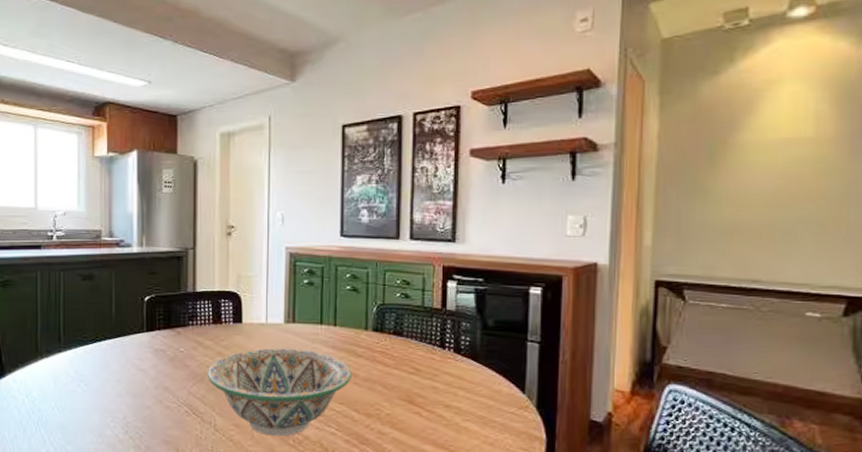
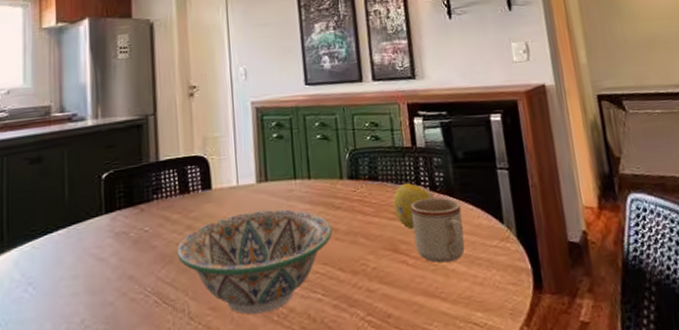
fruit: none [414,342,458,385] -> present [392,182,435,229]
mug: none [431,358,483,420] -> present [411,197,465,263]

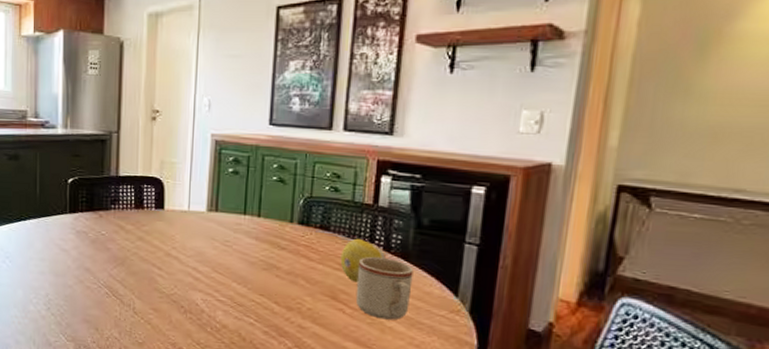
decorative bowl: present [177,209,332,315] -> none [128,235,274,324]

